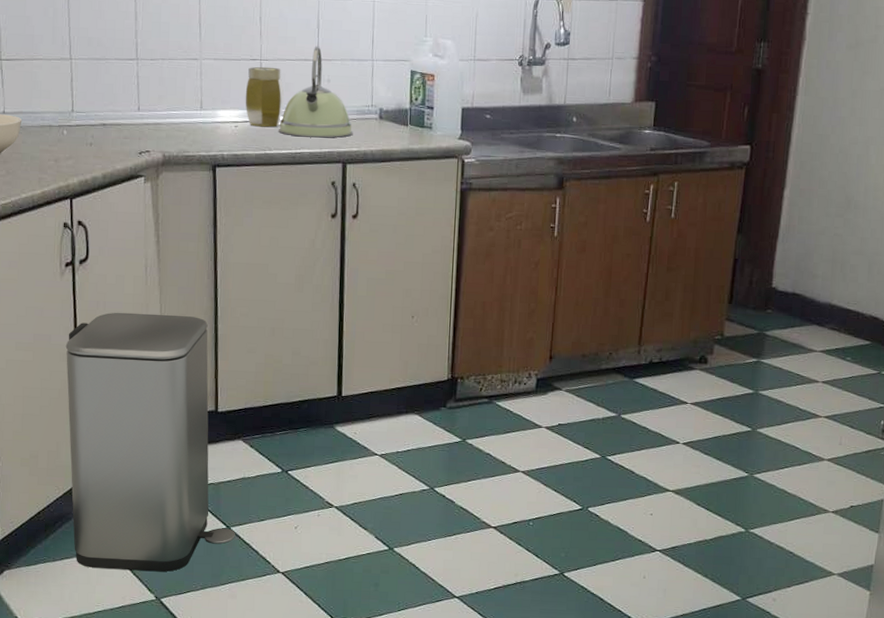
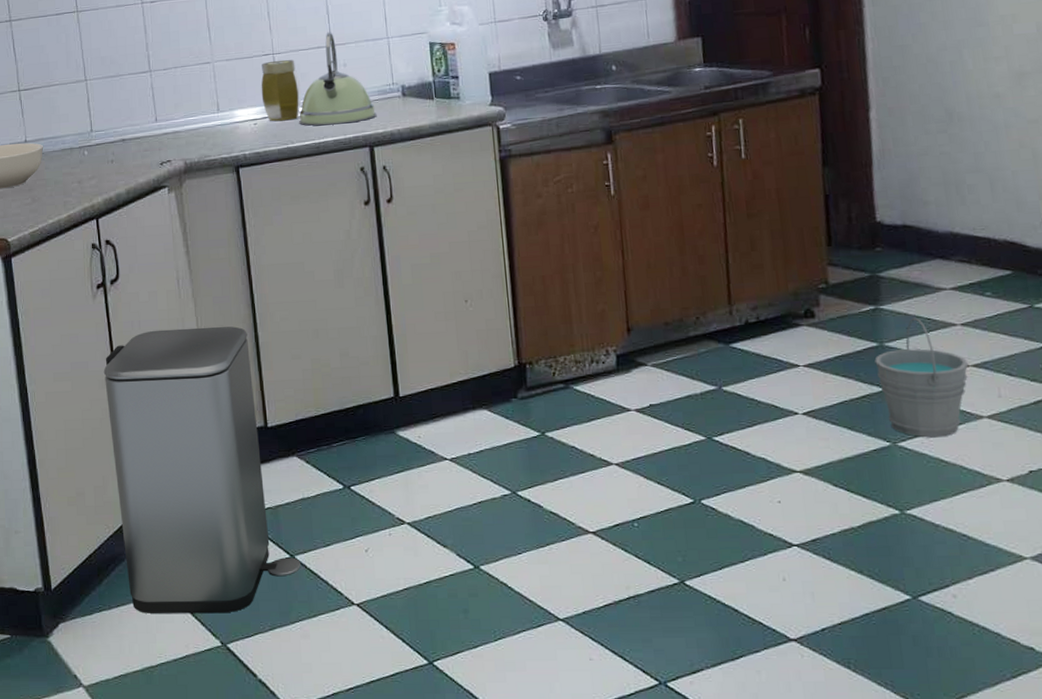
bucket: none [748,372,822,473] -> present [874,318,969,438]

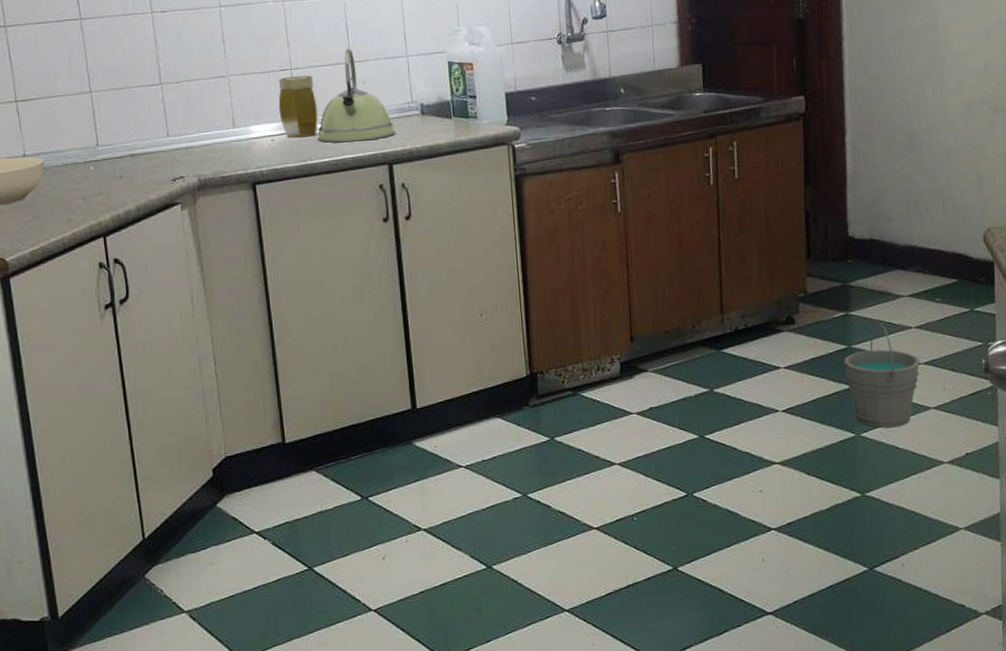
pedal bin: present [103,326,301,614] -> none [113,344,319,634]

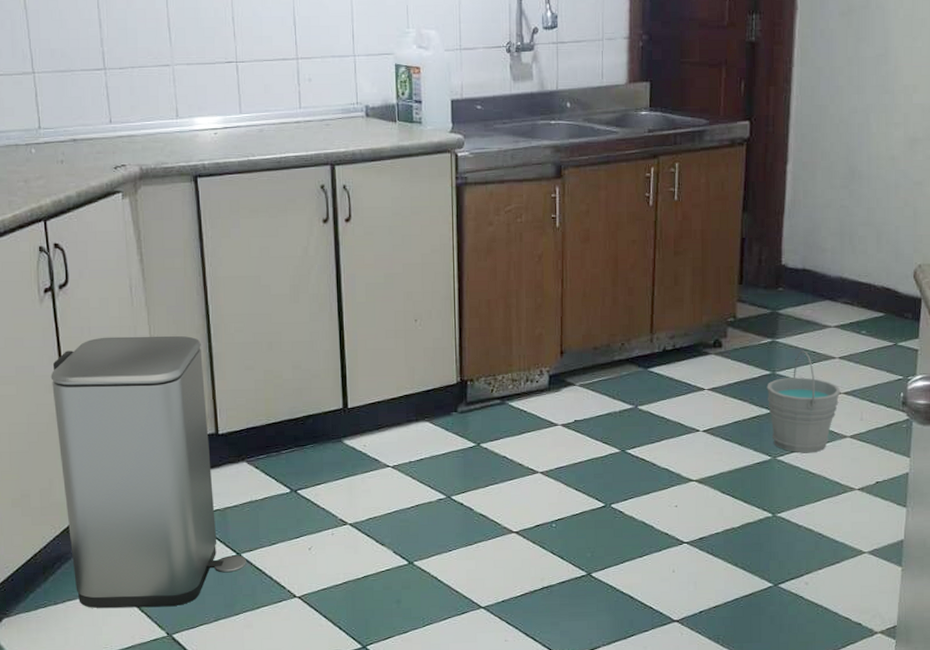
pedal bin: none [113,344,319,634] -> present [50,335,246,608]
jar: present [278,75,321,138] -> none [222,69,265,133]
kettle: present [318,48,396,143] -> none [261,44,340,140]

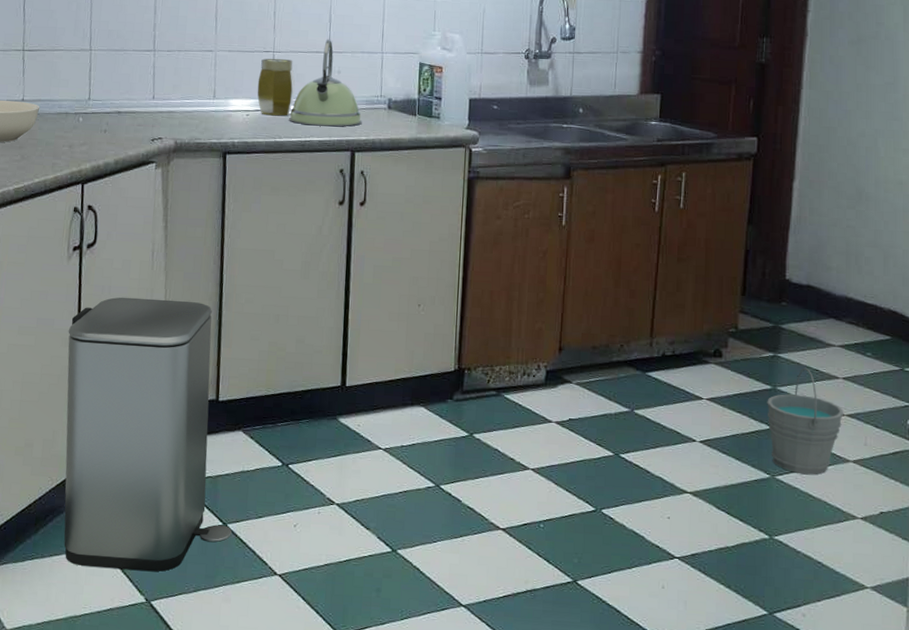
jar: none [222,69,265,133] -> present [257,58,296,116]
kettle: none [261,44,340,140] -> present [289,39,362,127]

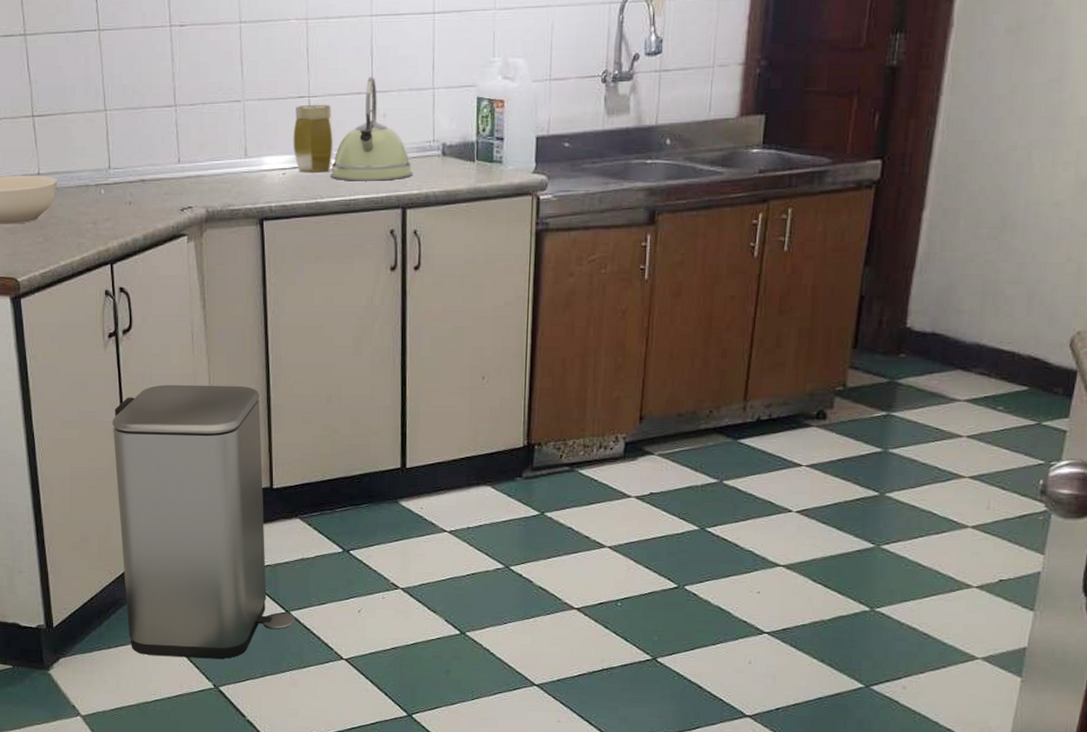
bucket: present [767,368,844,475] -> none [875,427,966,543]

